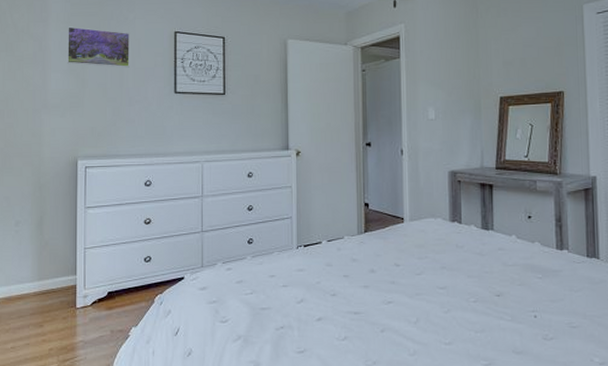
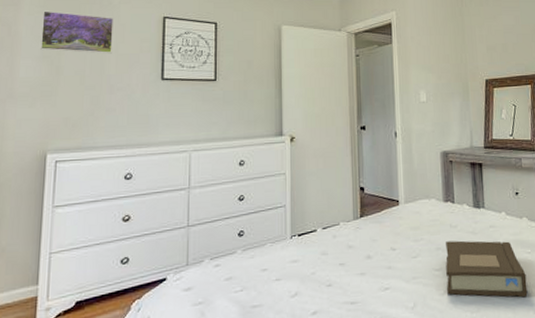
book: none [450,261,536,322] -> present [446,240,528,298]

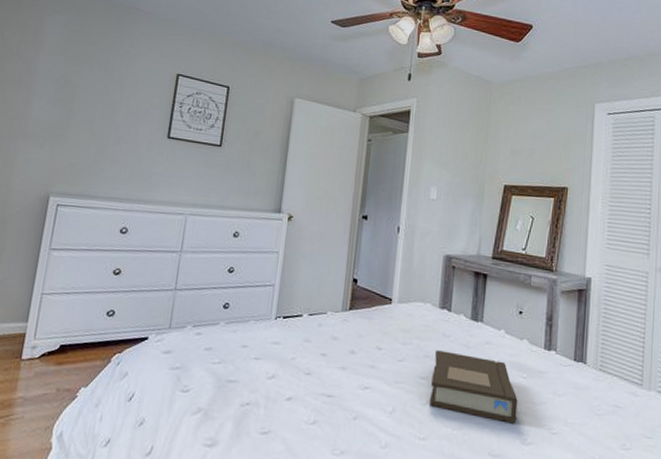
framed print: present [41,10,114,54] -> none [56,53,129,105]

